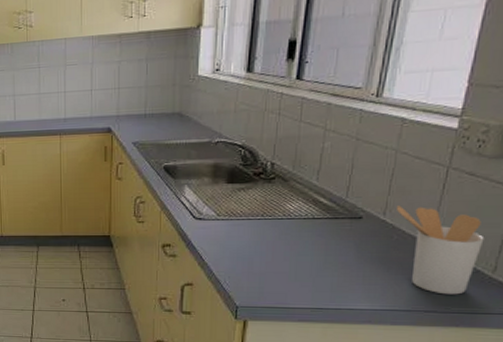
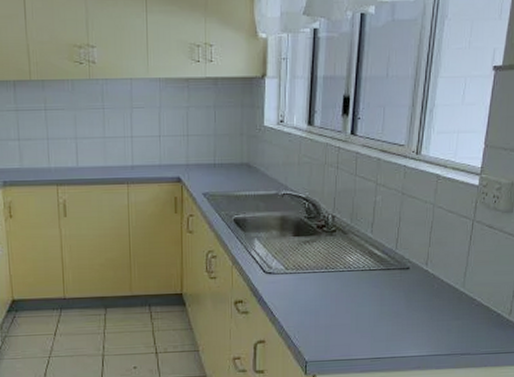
utensil holder: present [395,206,485,295] -> none [435,256,502,338]

